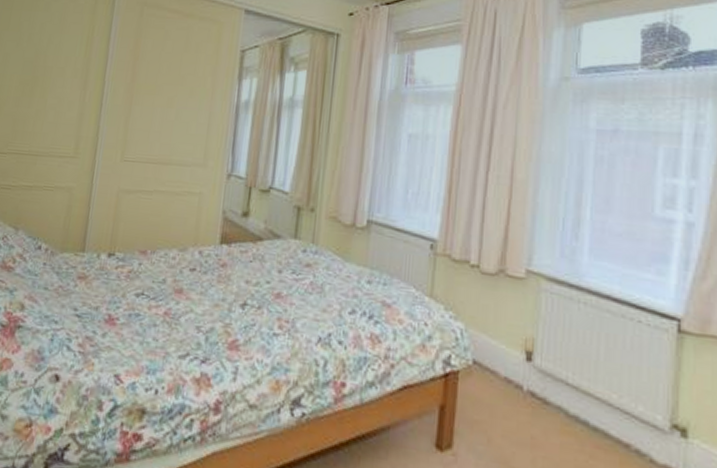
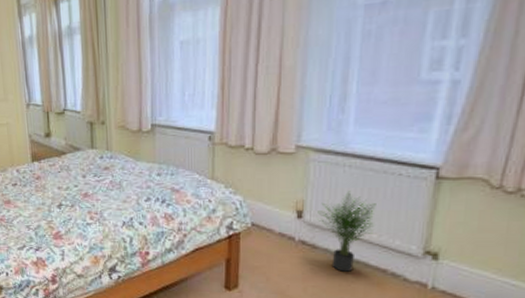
potted plant: none [549,333,615,442] -> present [317,191,376,272]

